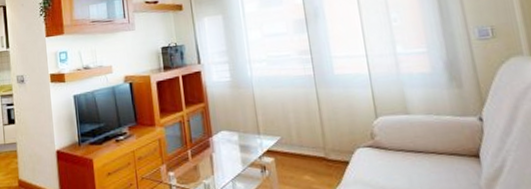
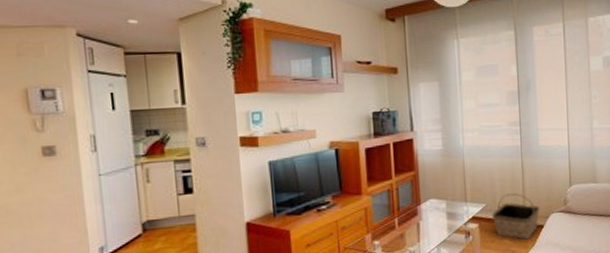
basket: none [289,125,343,177] -> present [492,193,539,240]

